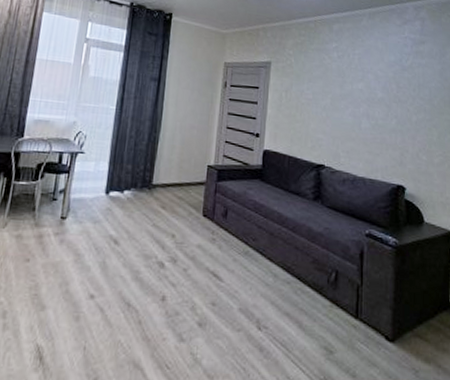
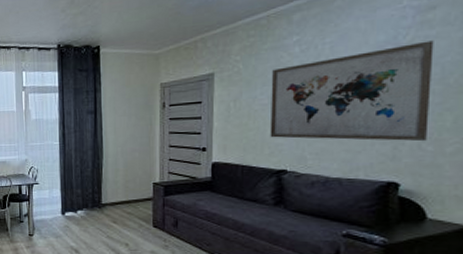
wall art: none [312,67,424,152] -> present [270,40,434,142]

